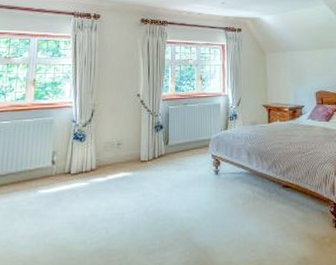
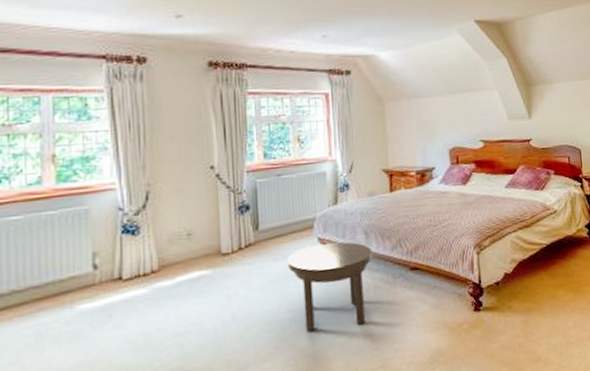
side table: none [188,159,253,231] -> present [287,241,373,334]

